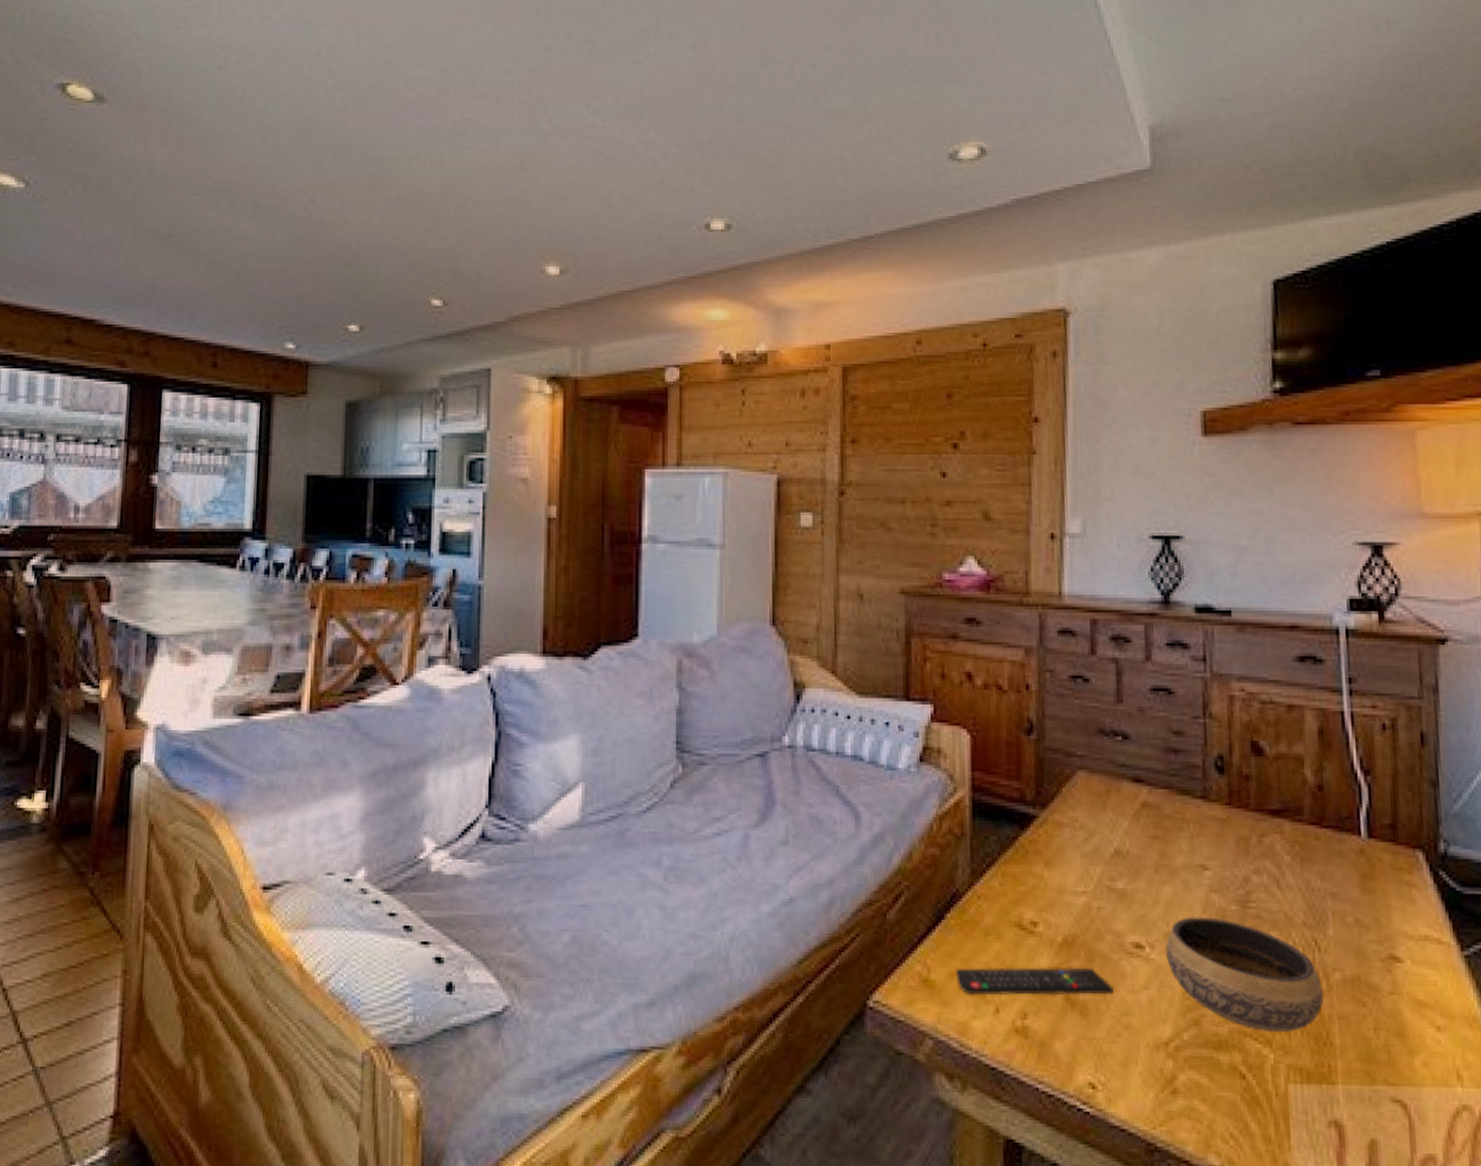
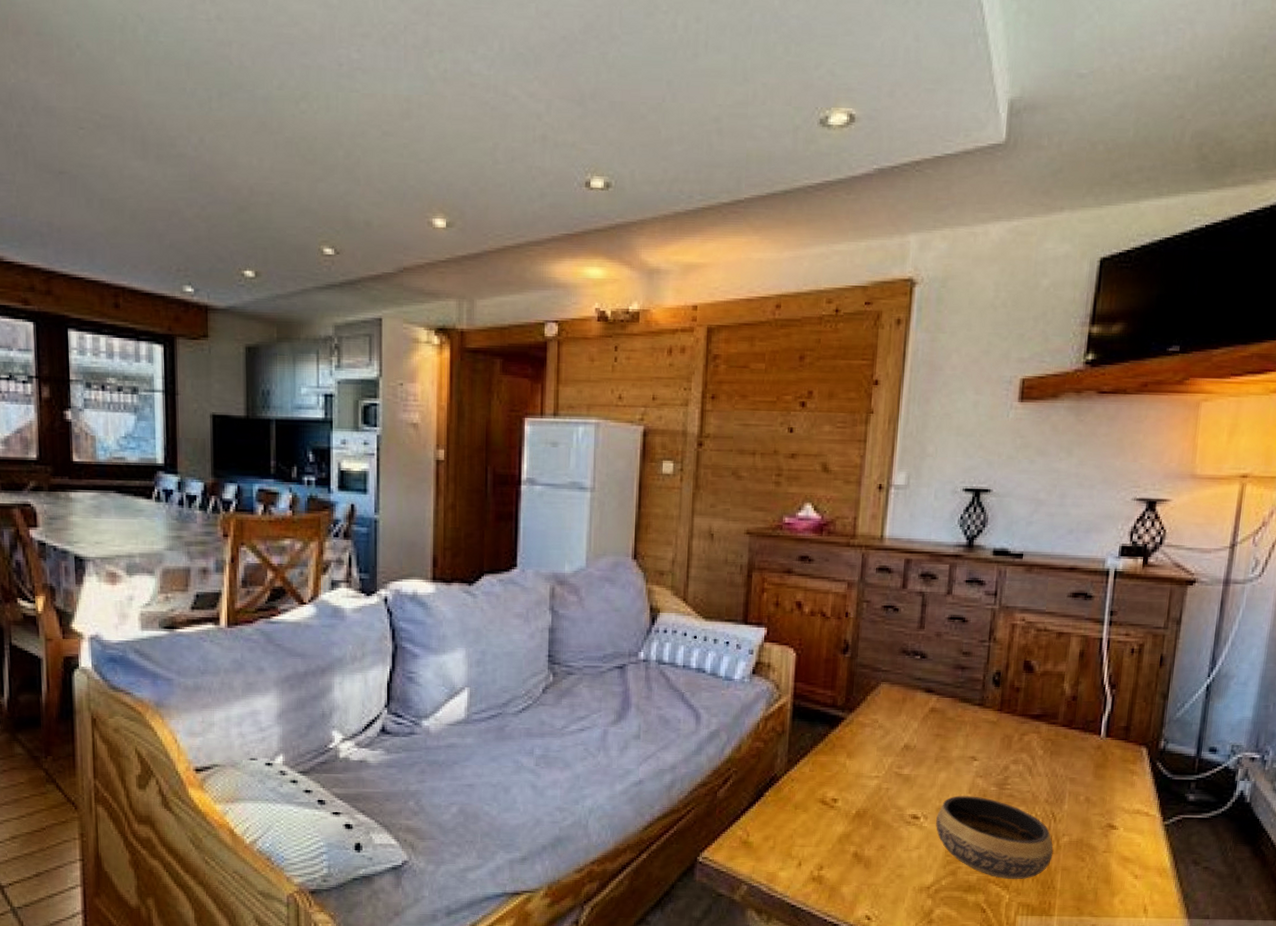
remote control: present [956,967,1114,996] -> none [769,832,892,853]

